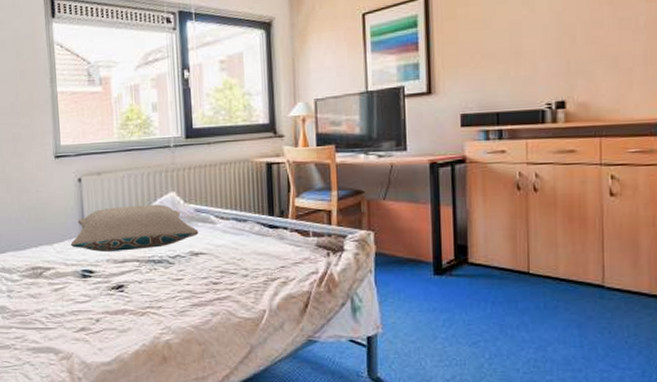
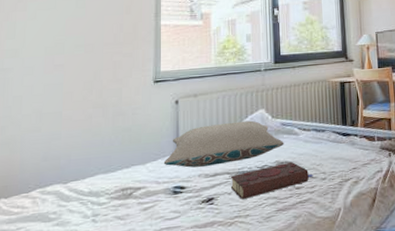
book: none [140,253,233,289] -> present [230,161,313,199]

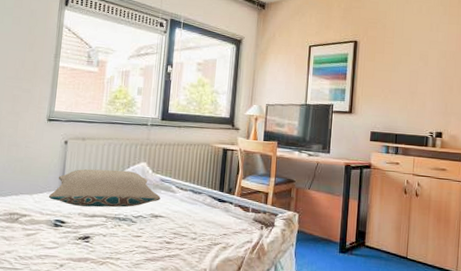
book: present [230,161,313,199] -> none [106,216,184,243]

